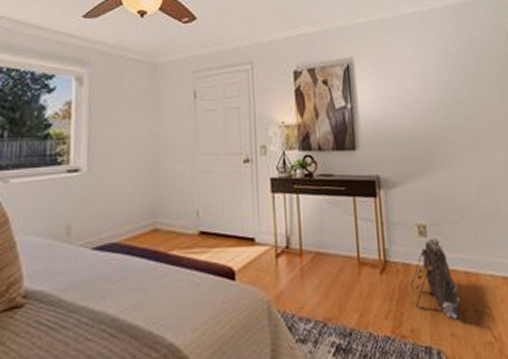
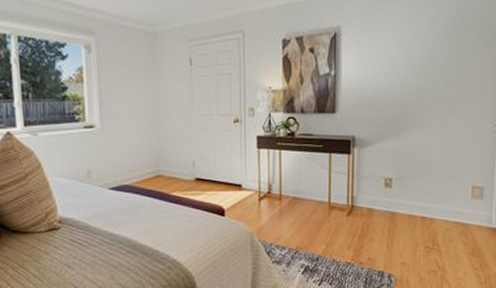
backpack: present [411,237,462,320] -> none [373,188,414,253]

